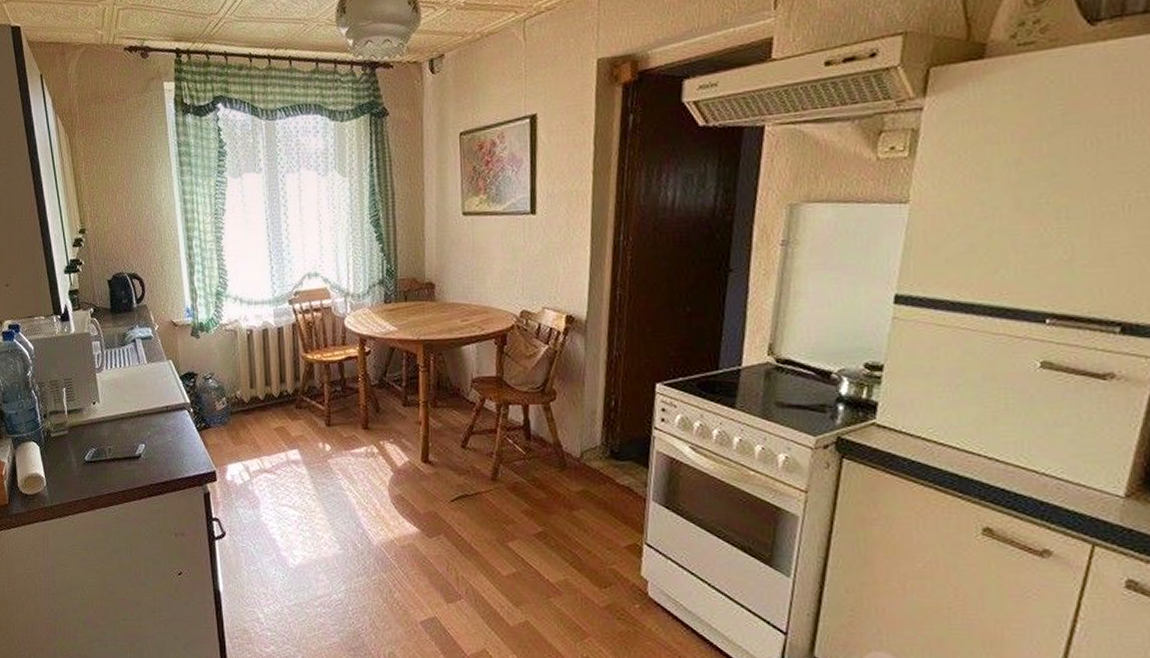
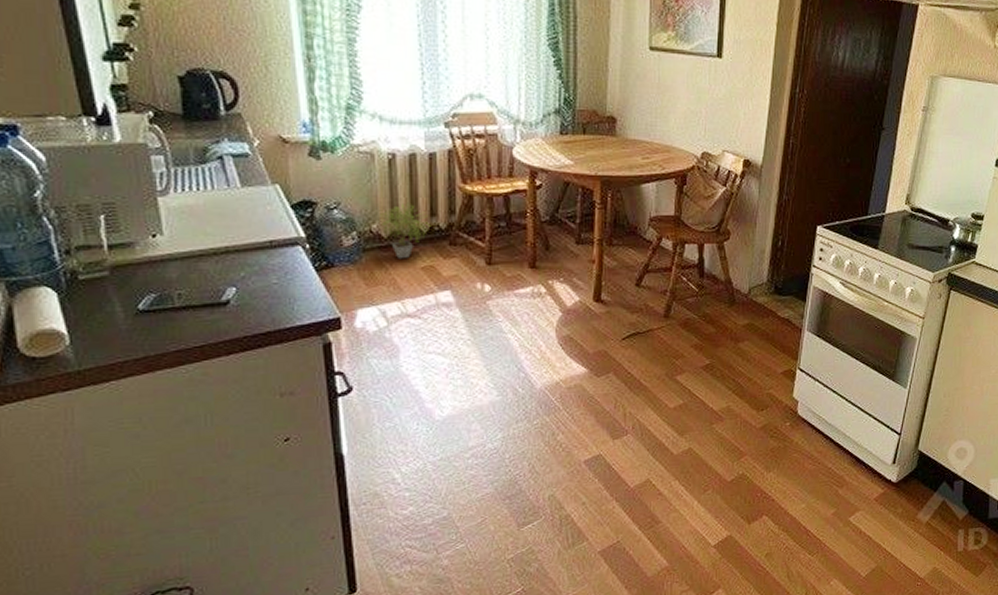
potted plant: none [242,371,281,421] -> present [380,202,431,259]

